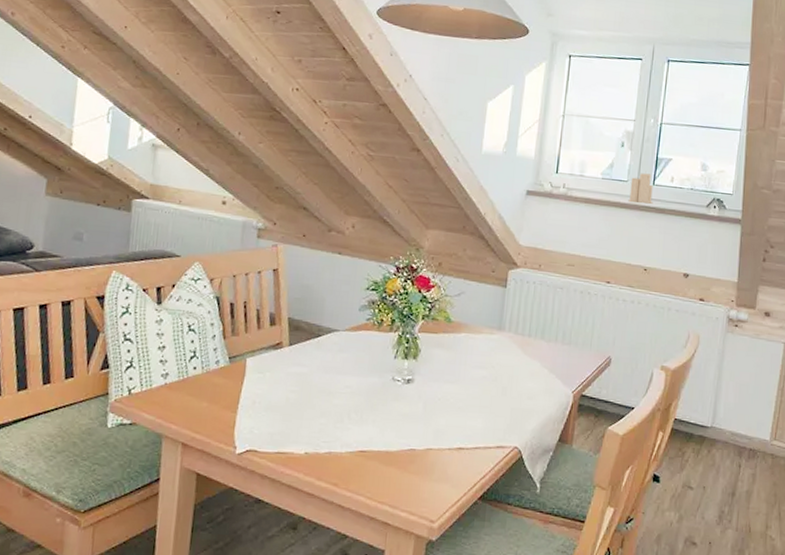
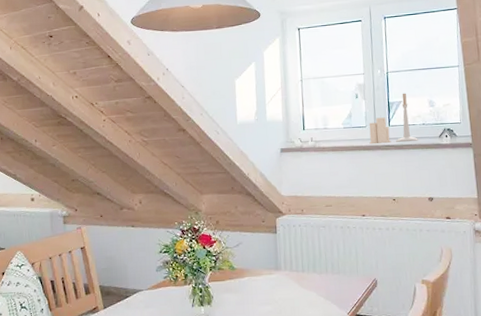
candlestick: none [658,150,683,208] -> present [396,93,418,143]

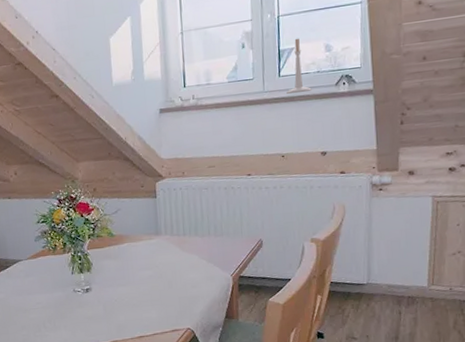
candle: present [369,115,392,145] -> none [256,65,282,99]

